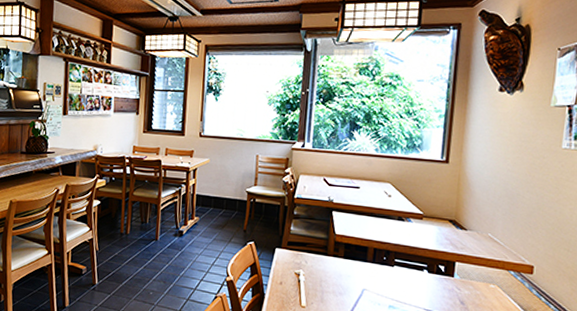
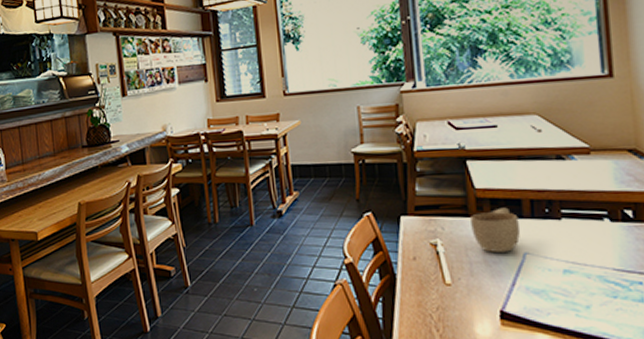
cup: none [327,251,364,287] -> present [470,207,521,252]

